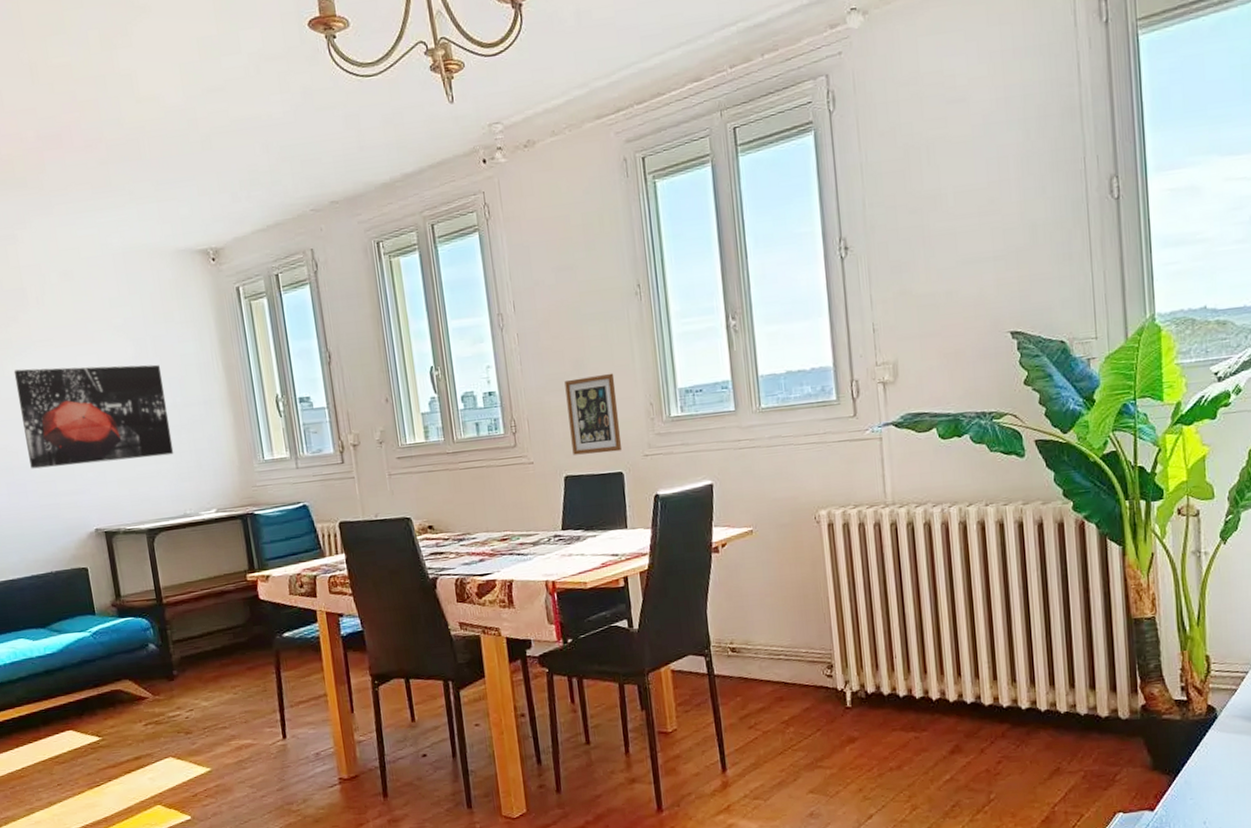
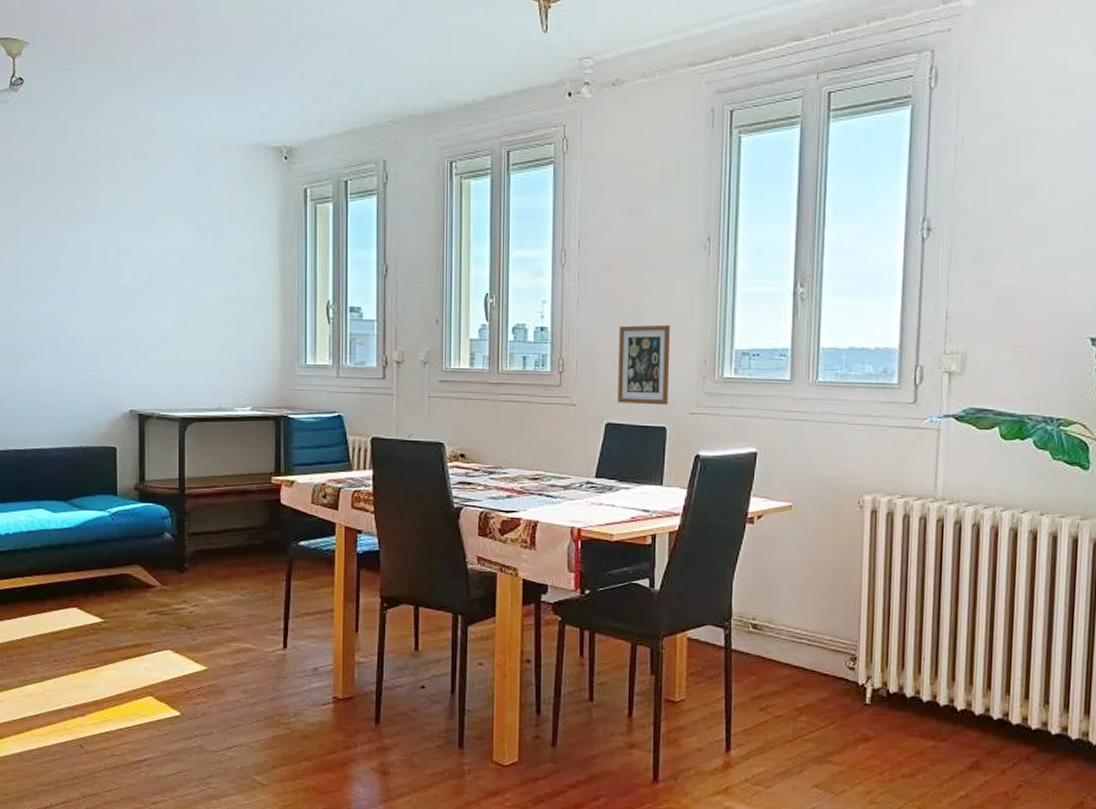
wall art: present [13,364,174,469] -> none [74,242,218,347]

